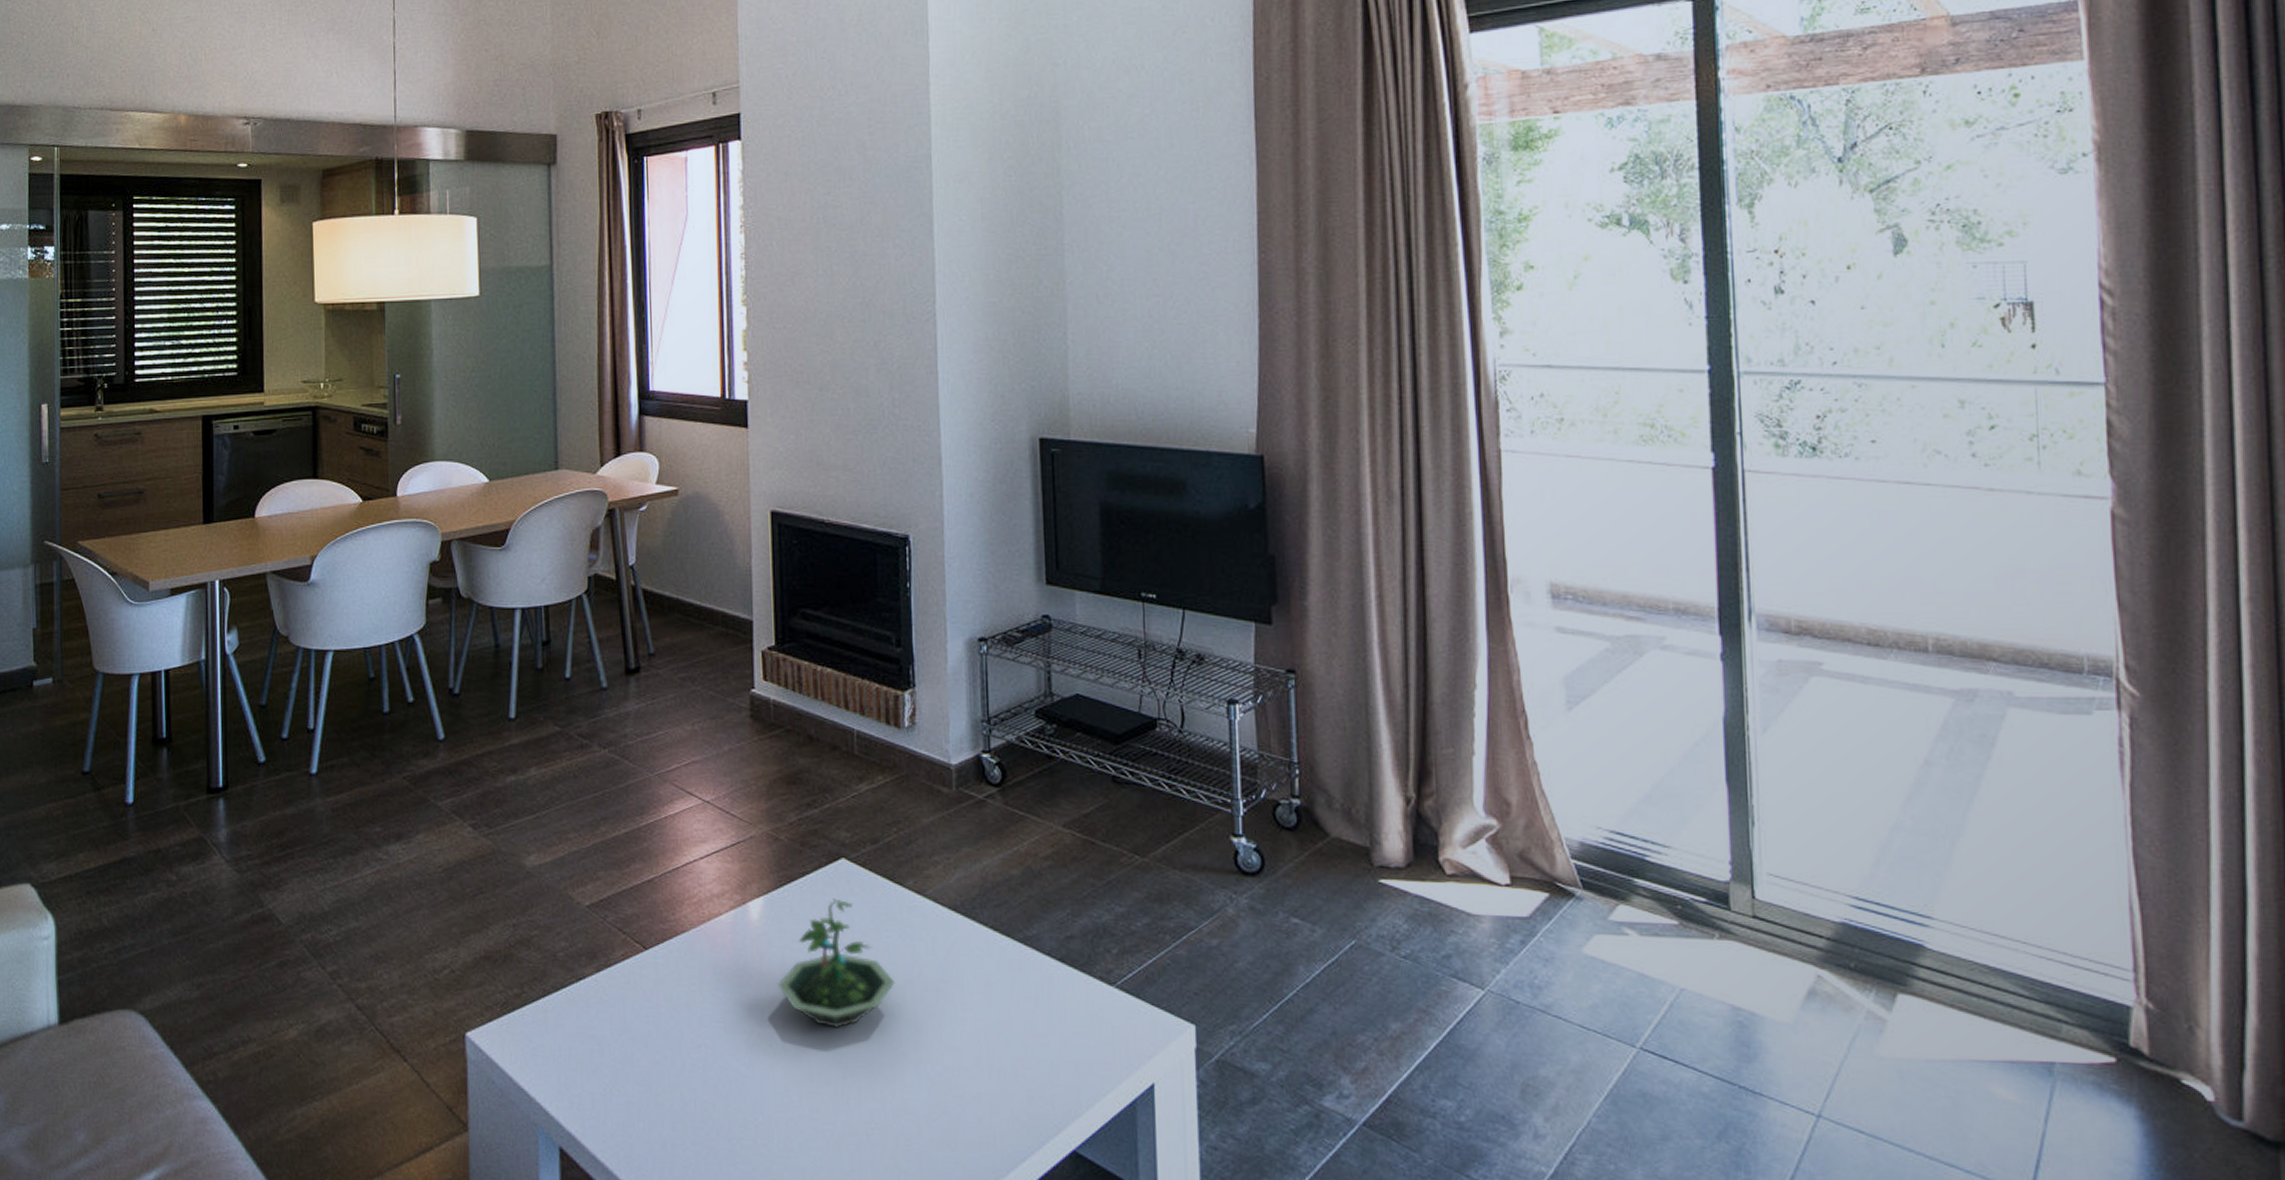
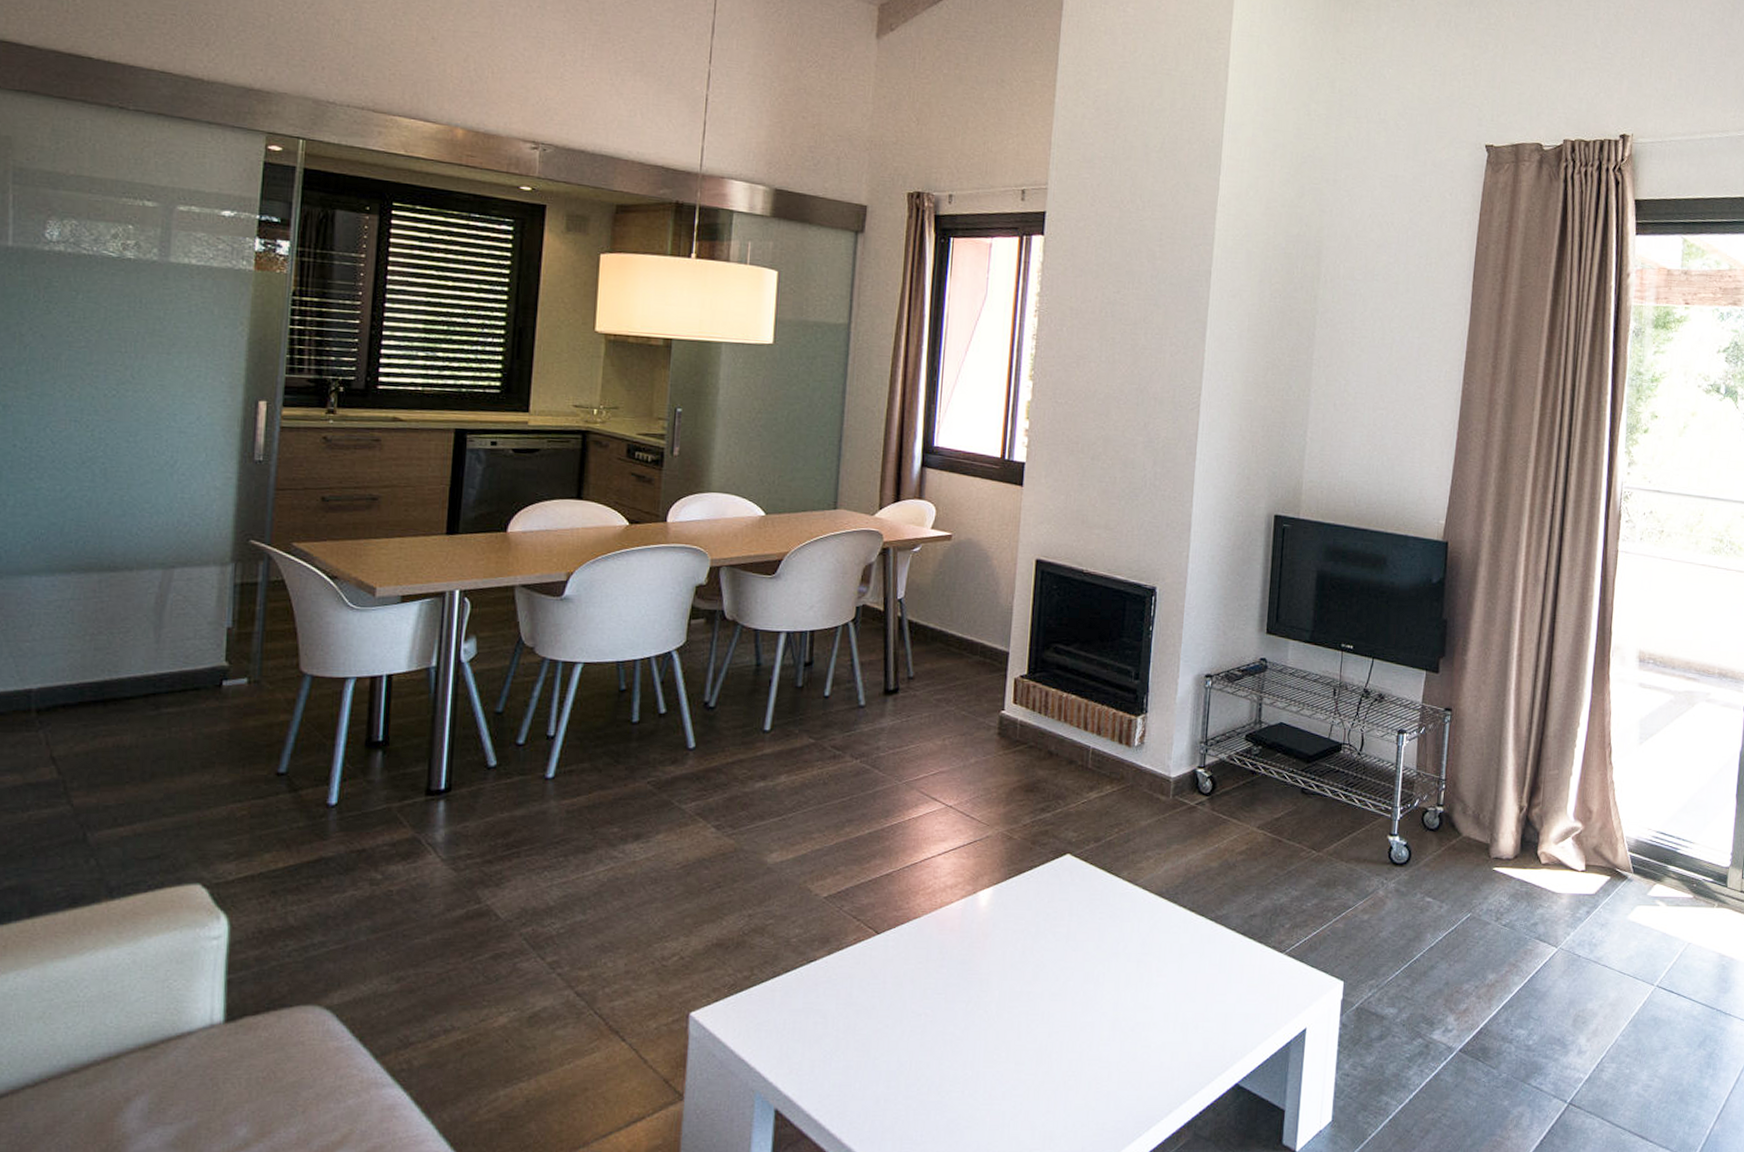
terrarium: present [778,898,895,1028] -> none [998,887,1102,995]

